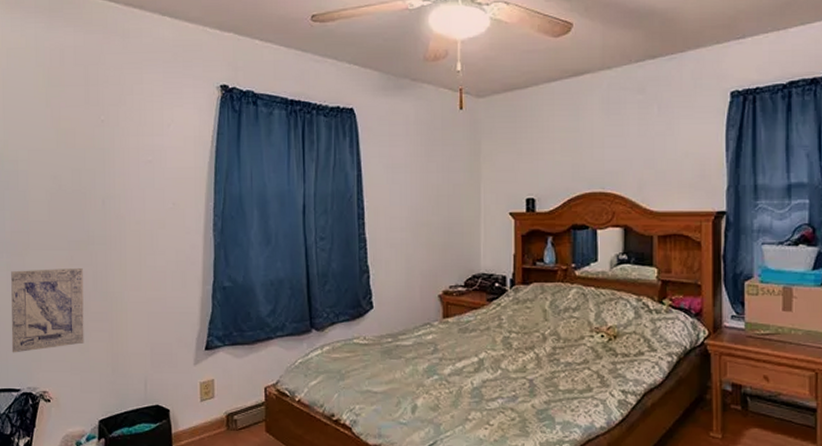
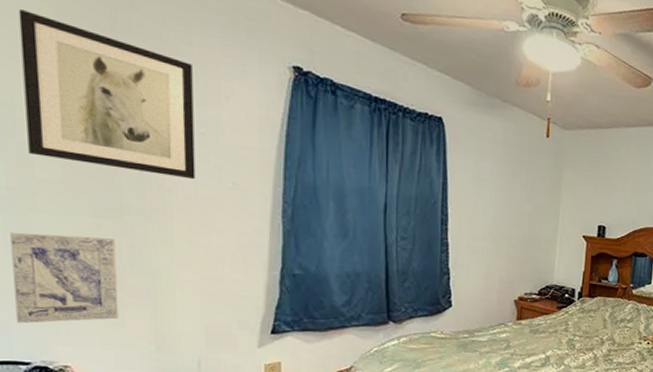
wall art: none [24,82,144,205] -> present [18,10,196,180]

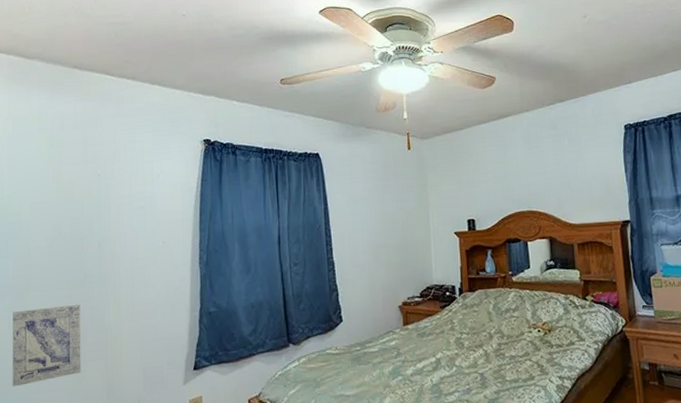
wall art: present [18,10,196,180] -> none [28,144,137,248]

